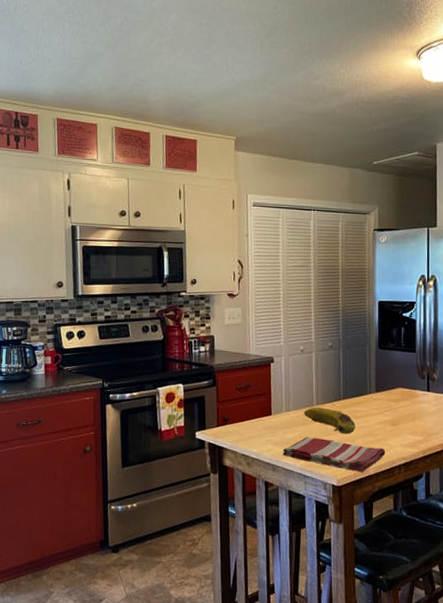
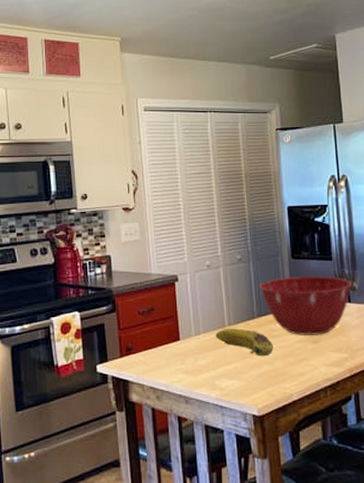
dish towel: present [283,436,386,472] -> none [195,362,309,398]
mixing bowl: none [347,364,433,419] -> present [259,276,353,336]

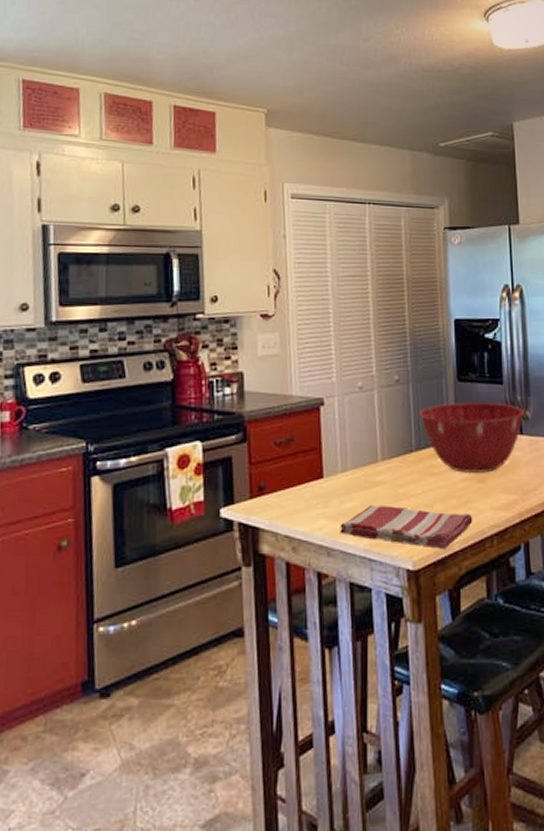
dish towel: none [195,362,309,398] -> present [340,504,473,549]
fruit: present [215,328,274,357] -> none [366,463,433,498]

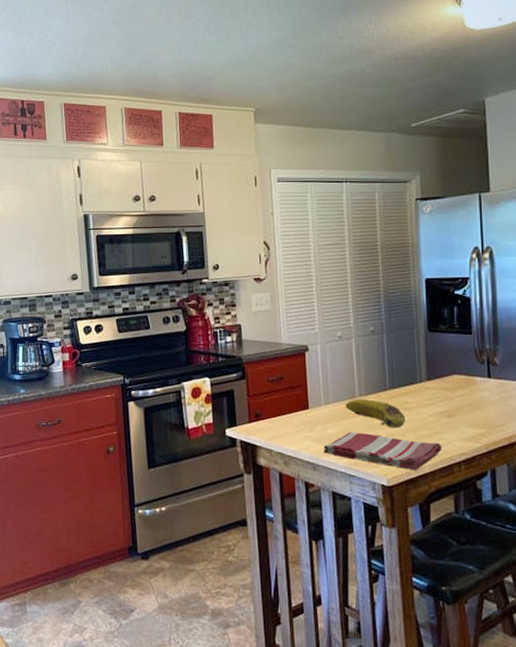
fruit: none [366,463,433,498] -> present [345,399,406,429]
mixing bowl: present [419,402,525,474] -> none [393,349,493,410]

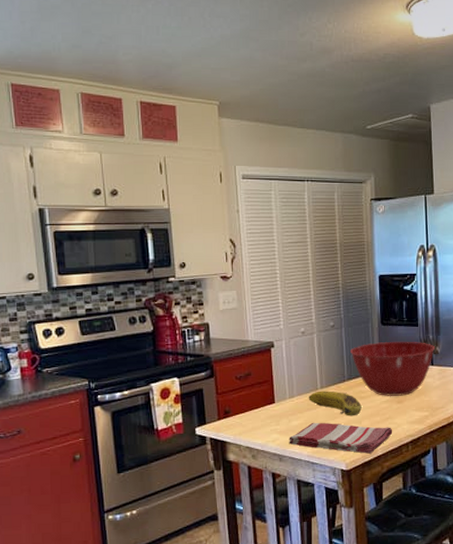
mixing bowl: none [393,349,493,410] -> present [350,341,436,397]

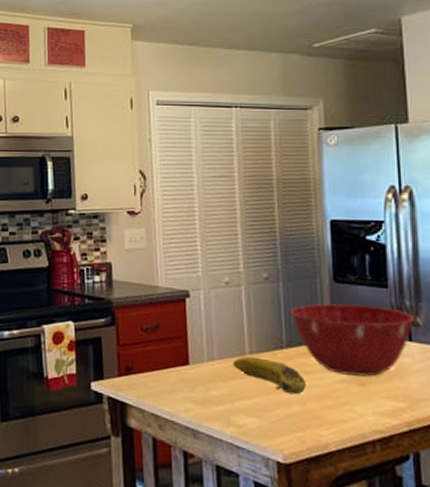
dish towel: present [289,422,393,454] -> none [206,394,352,447]

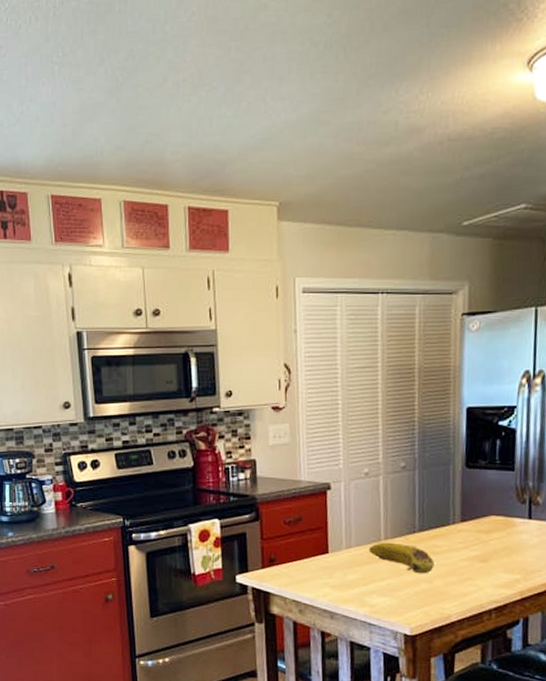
mixing bowl: present [291,303,415,377] -> none [424,487,536,554]

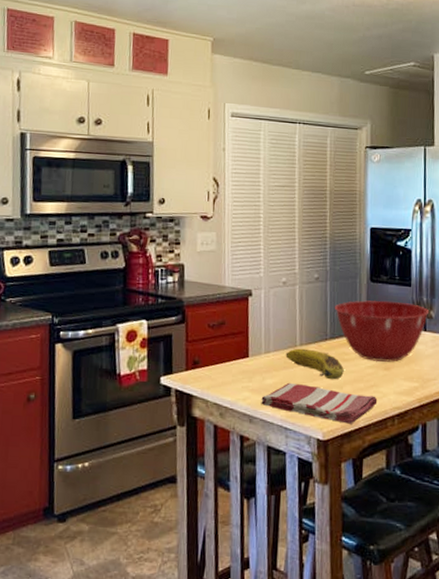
dish towel: none [342,577,473,619] -> present [261,382,378,424]
mixing bowl: none [424,487,536,554] -> present [335,300,430,362]

